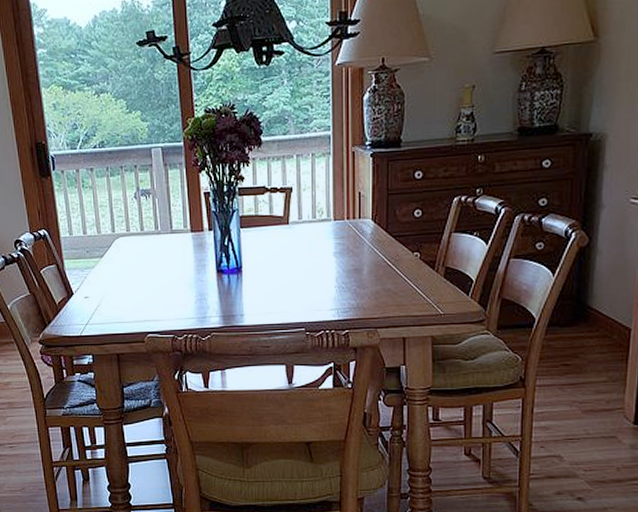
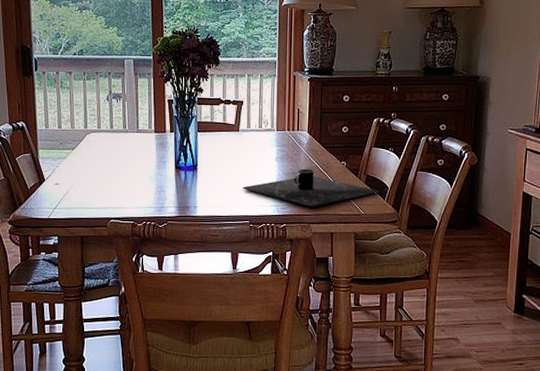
place setting: none [295,263,462,310] -> present [242,169,380,208]

